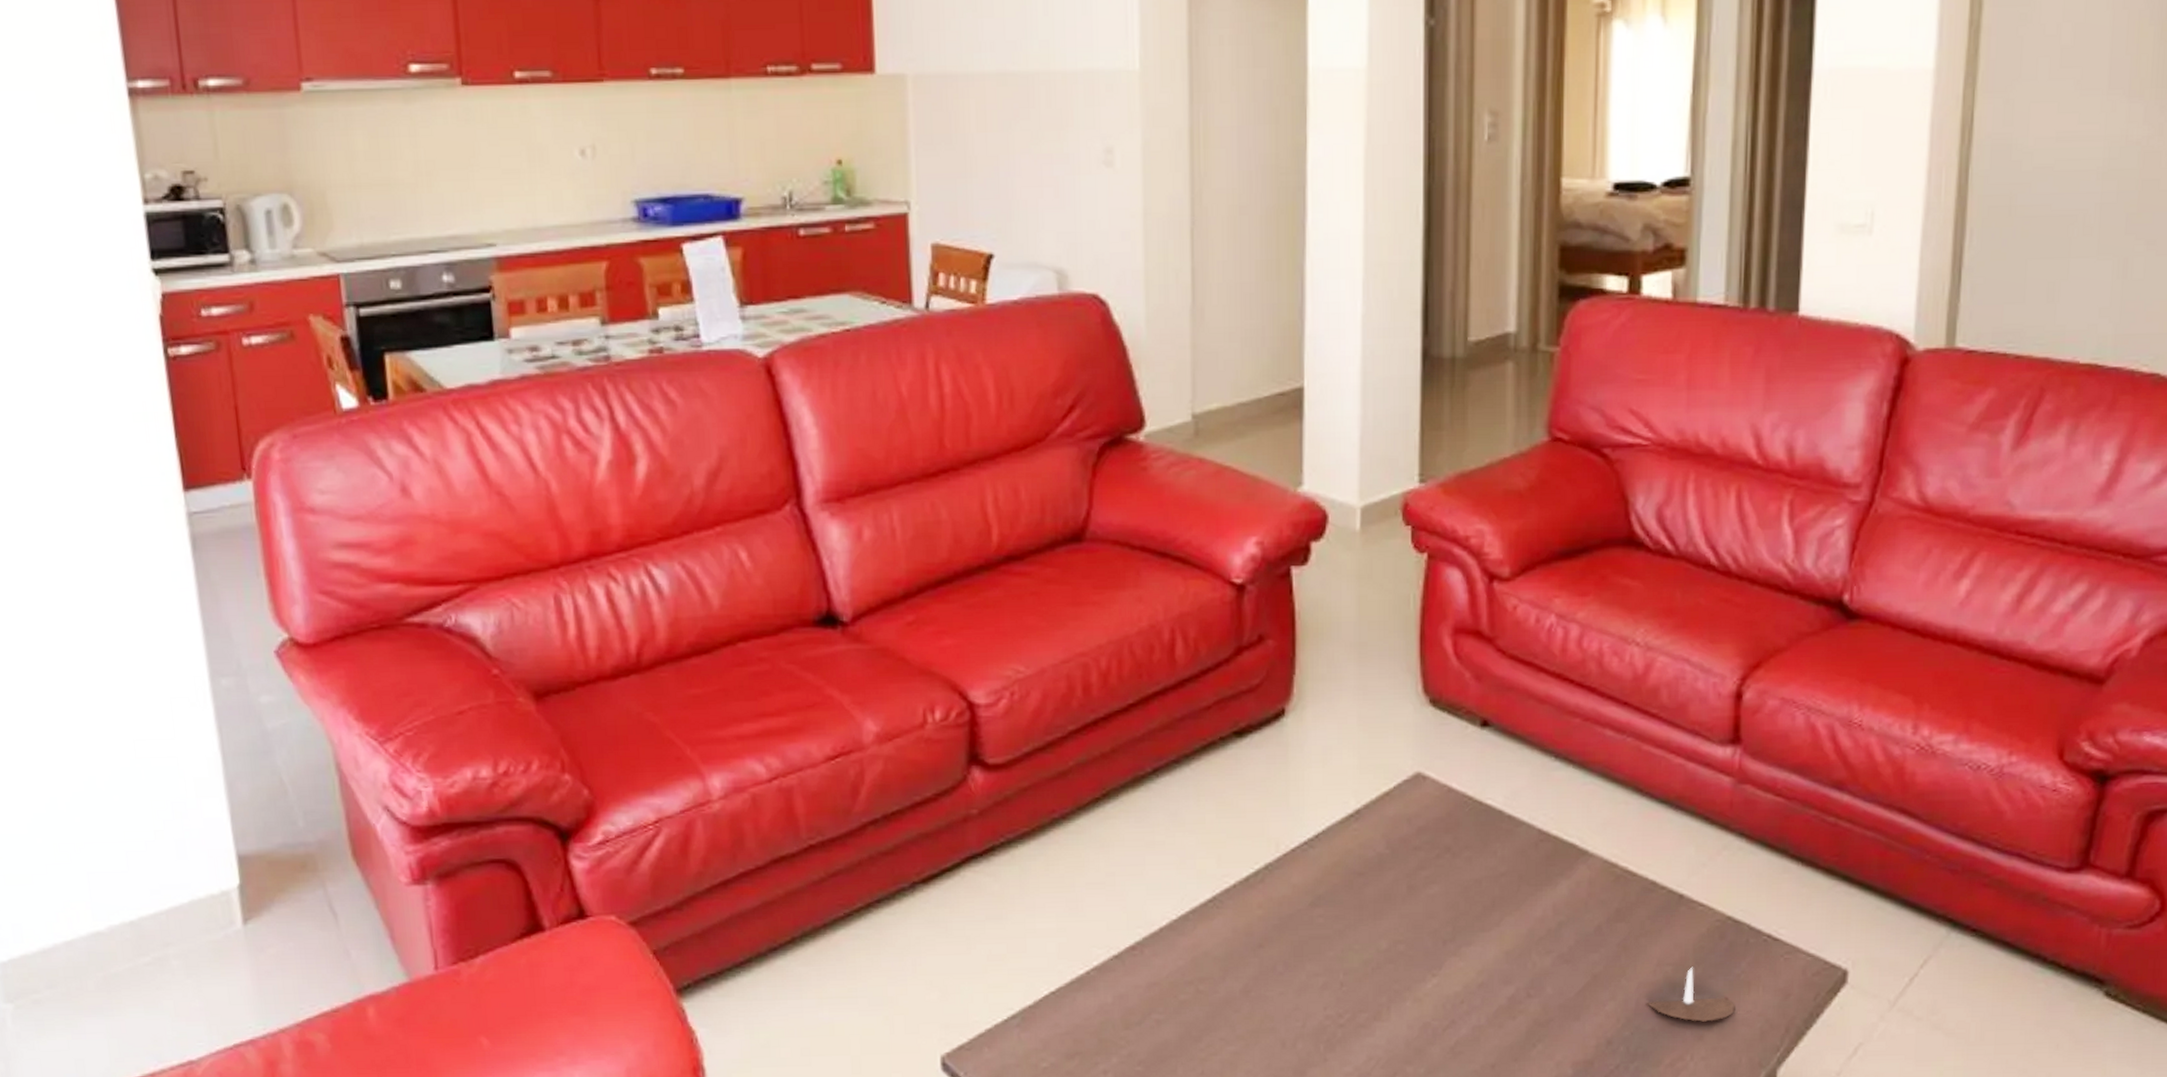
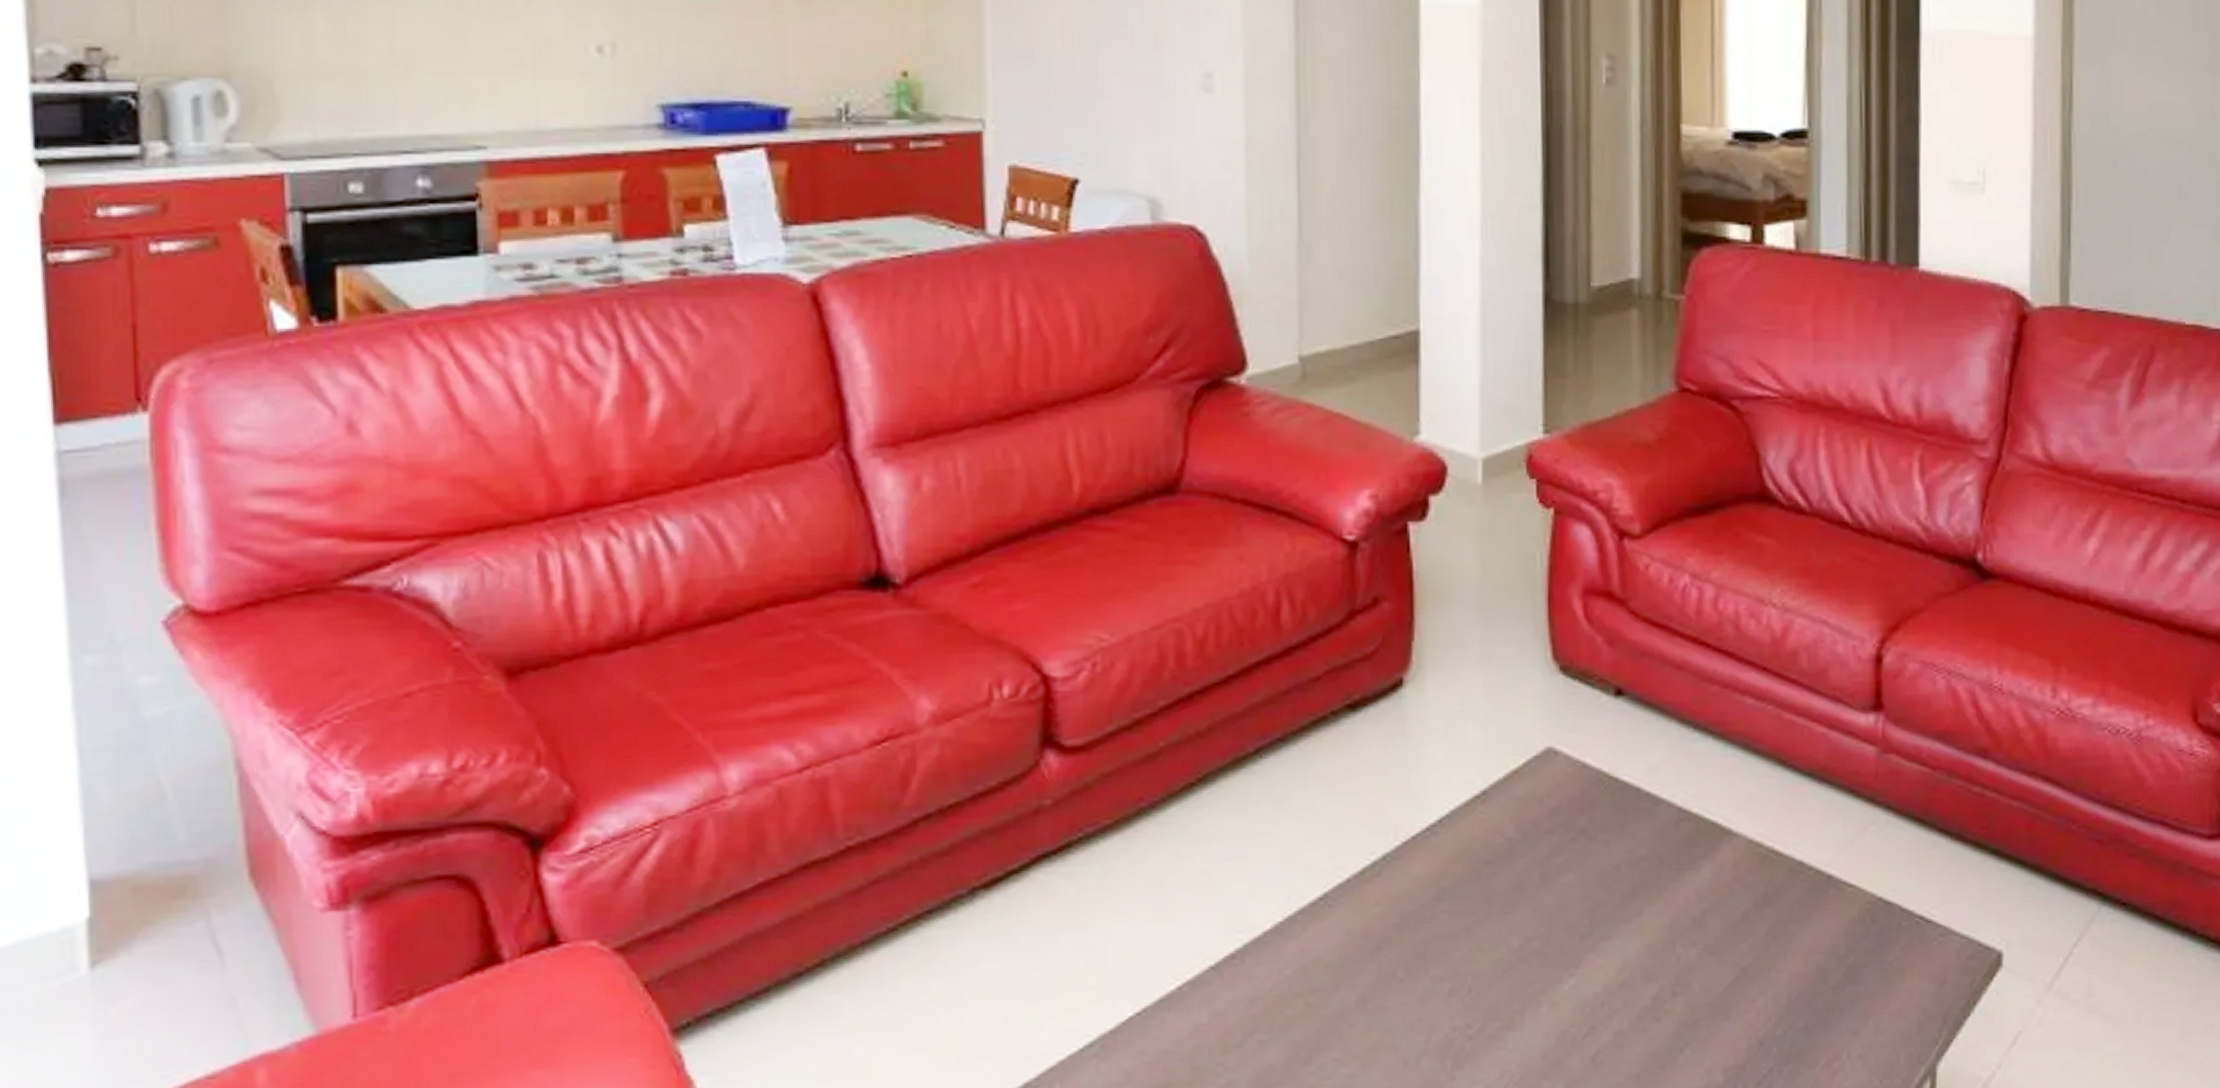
candle: present [1646,967,1735,1022] -> none [1798,954,1891,1016]

